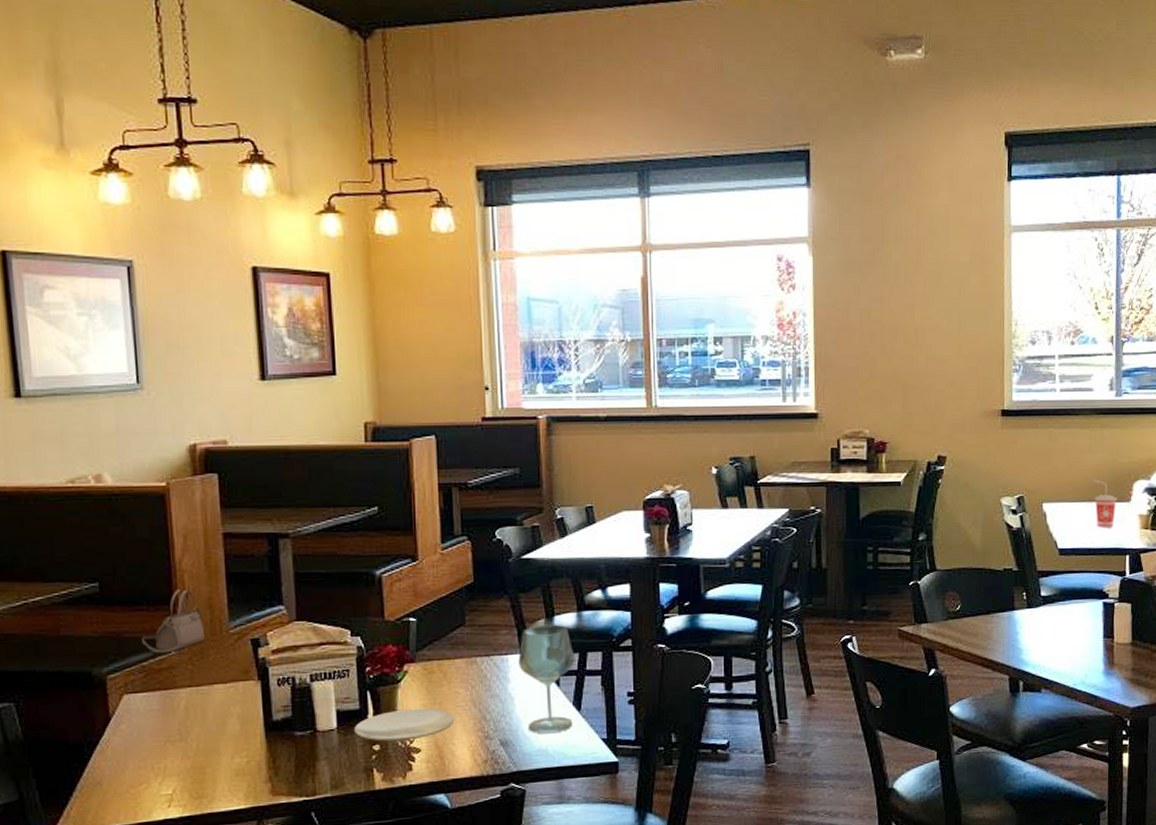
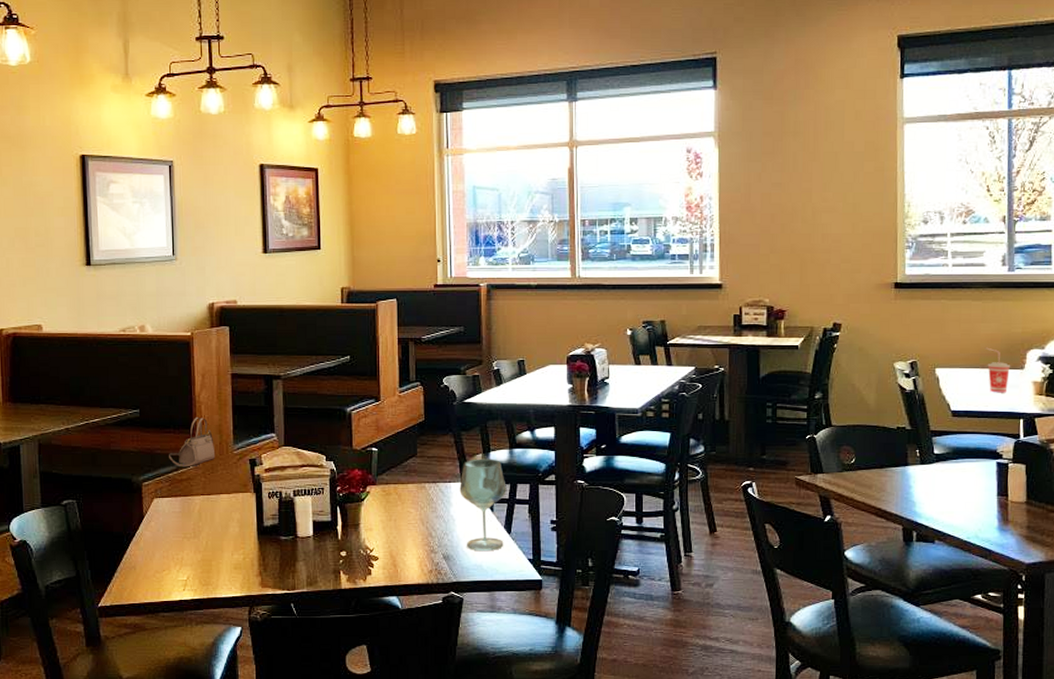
plate: present [355,708,455,742] -> none [327,523,407,549]

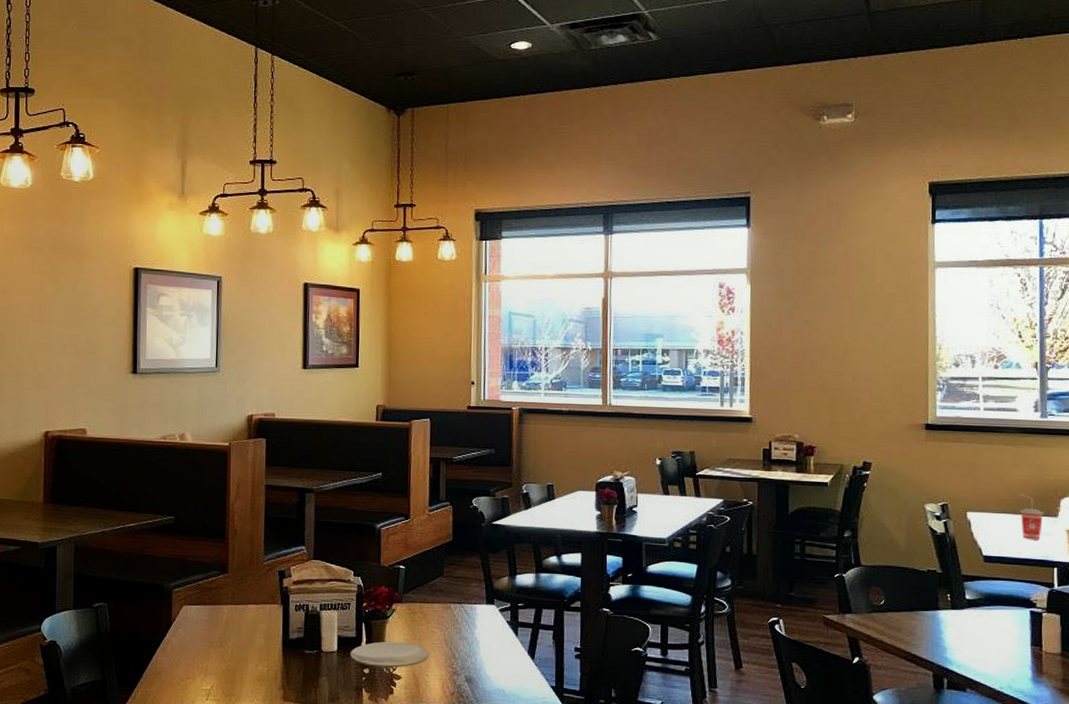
handbag: present [168,416,216,468] -> none [199,526,246,576]
plate: none [327,523,407,549] -> present [350,641,430,668]
wine glass: present [459,458,506,552] -> none [484,581,532,676]

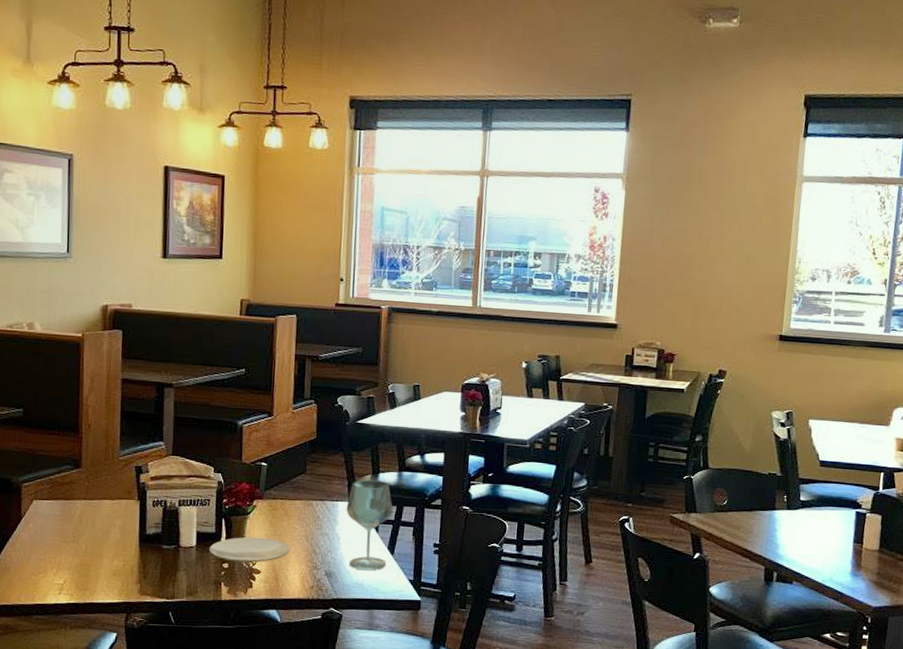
wine glass: none [484,581,532,676] -> present [346,479,393,571]
beverage cup: present [1018,493,1044,540] -> none [856,403,878,447]

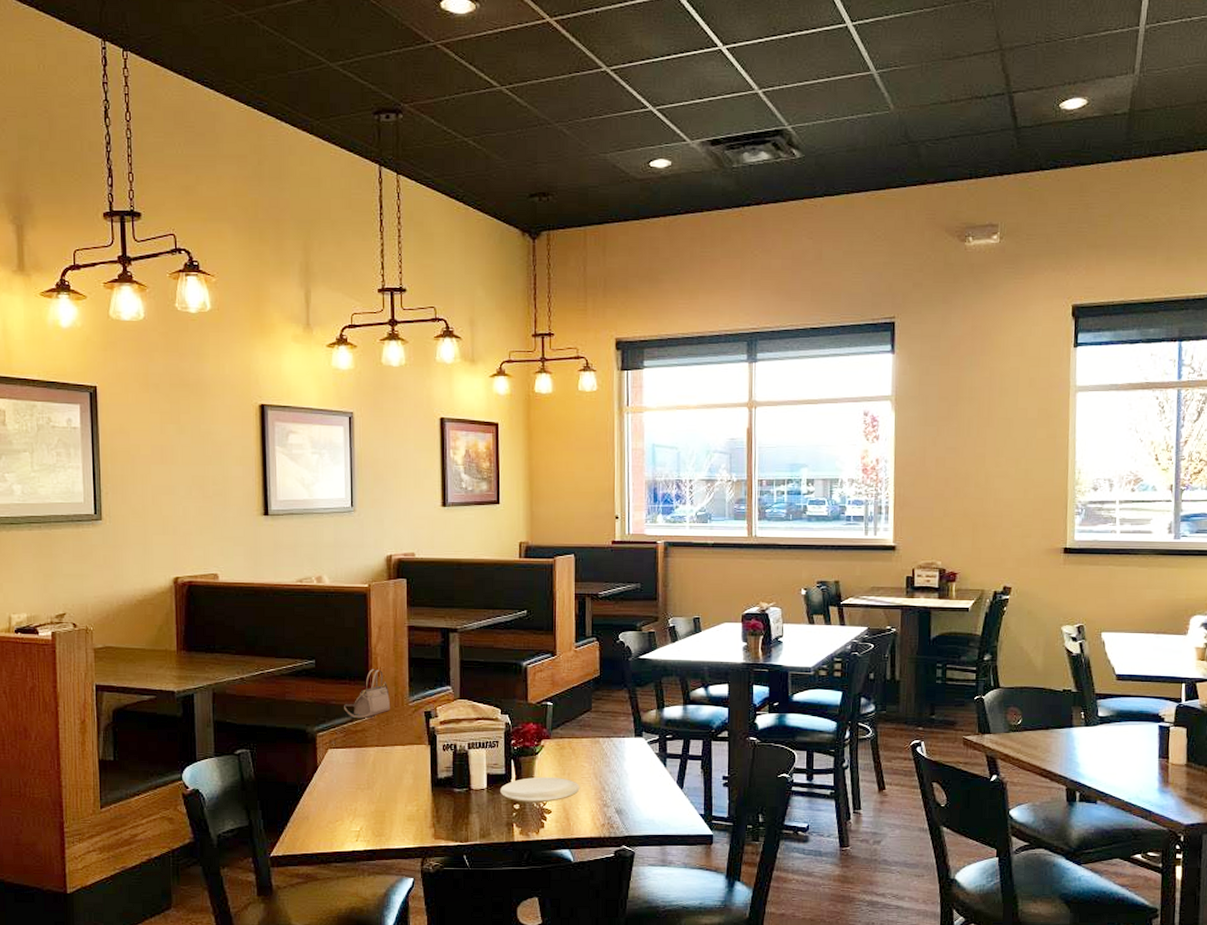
handbag: none [50,420,101,471] -> present [343,668,391,719]
wine glass: present [346,479,393,571] -> none [633,714,680,806]

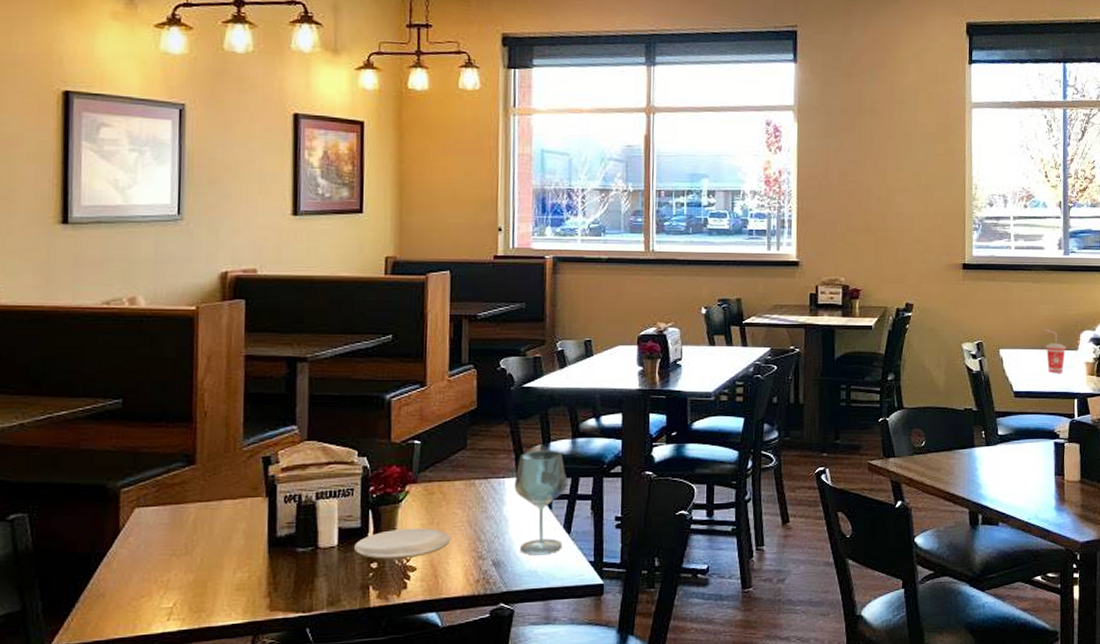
handbag: present [343,668,391,719] -> none [157,407,220,469]
wine glass: none [633,714,680,806] -> present [514,449,567,555]
beverage cup: none [1150,613,1175,658] -> present [1044,328,1067,374]

